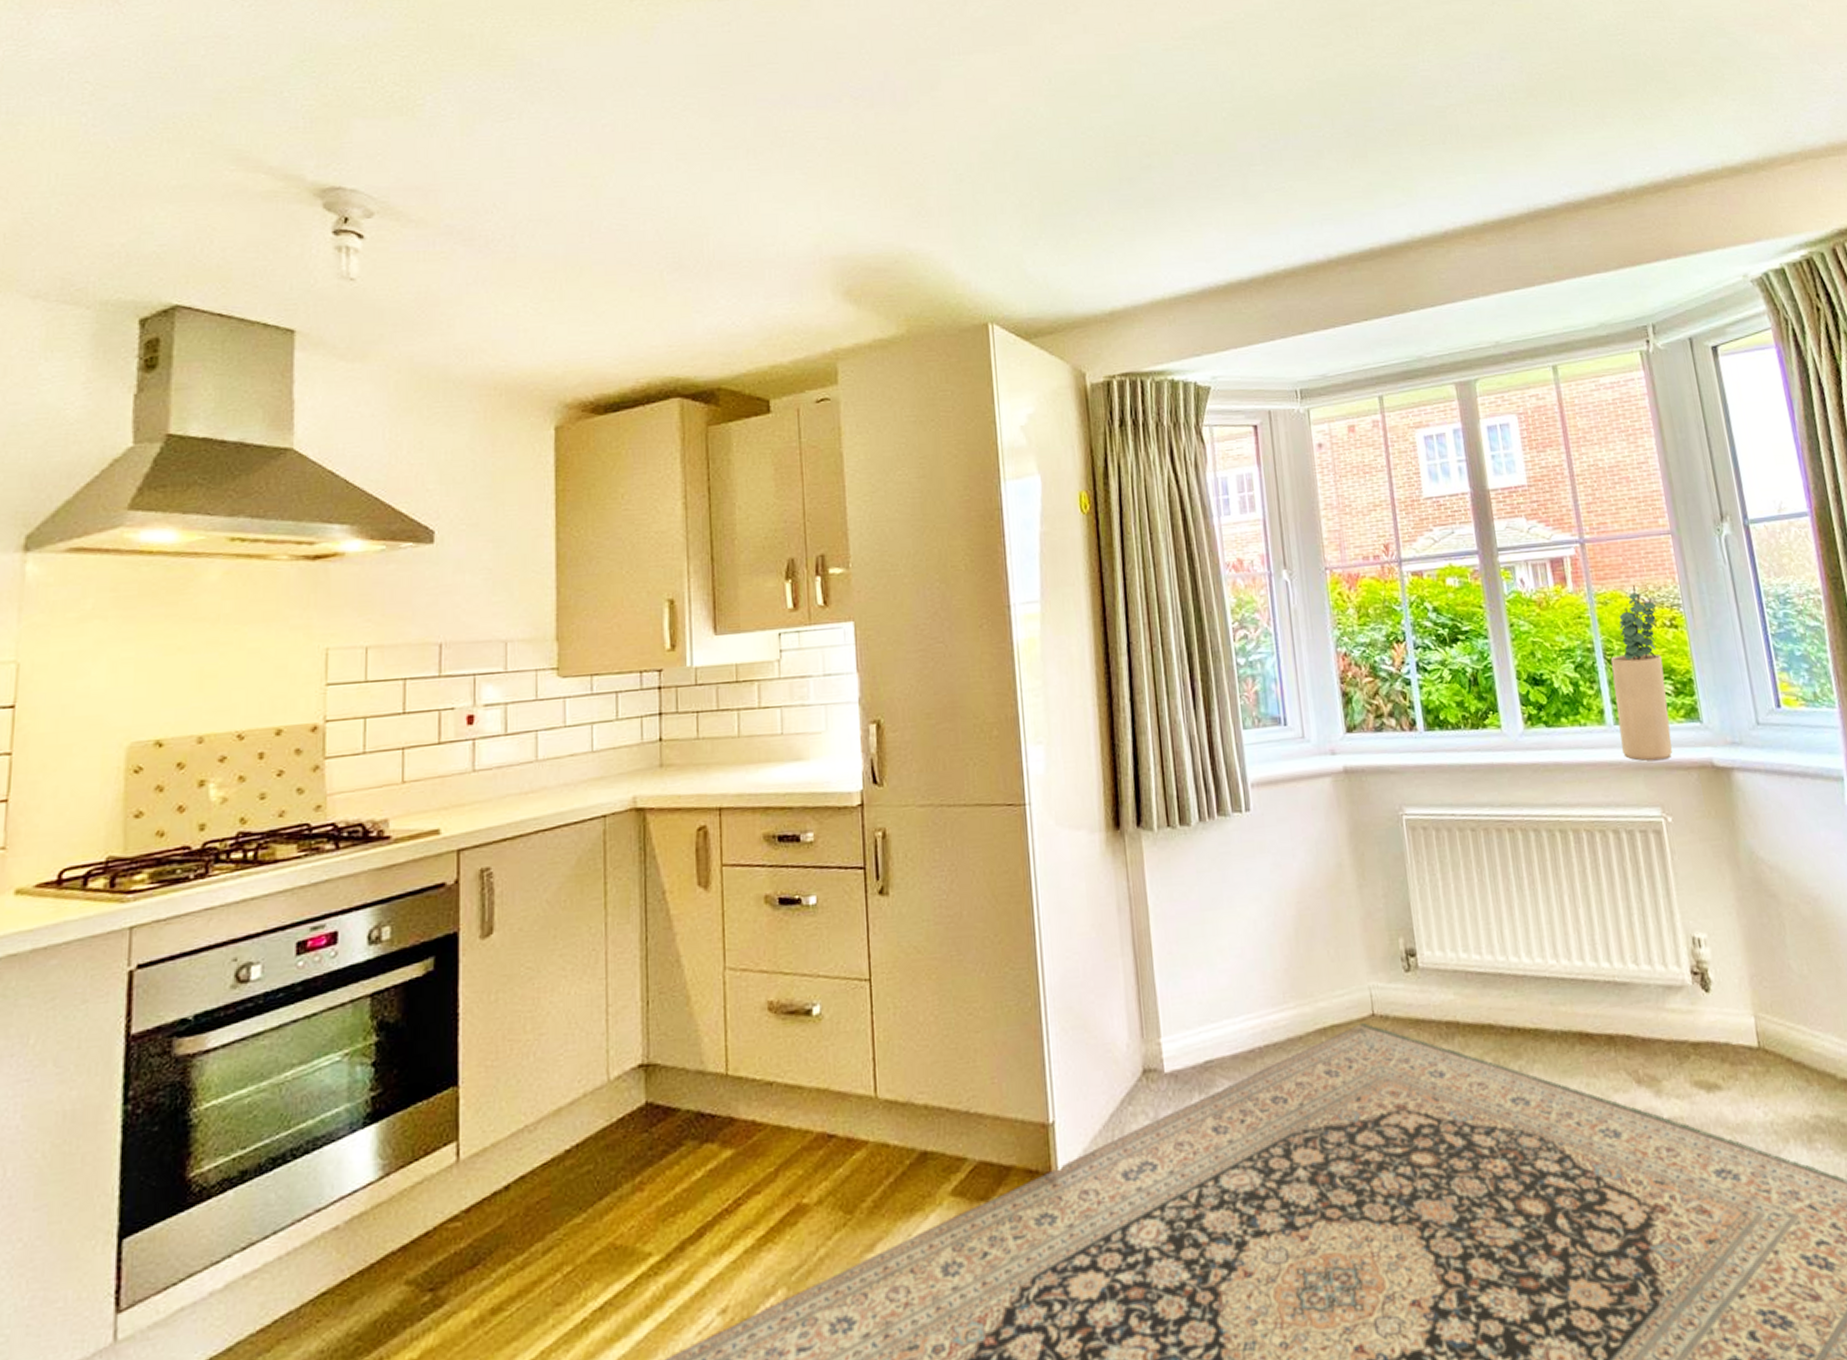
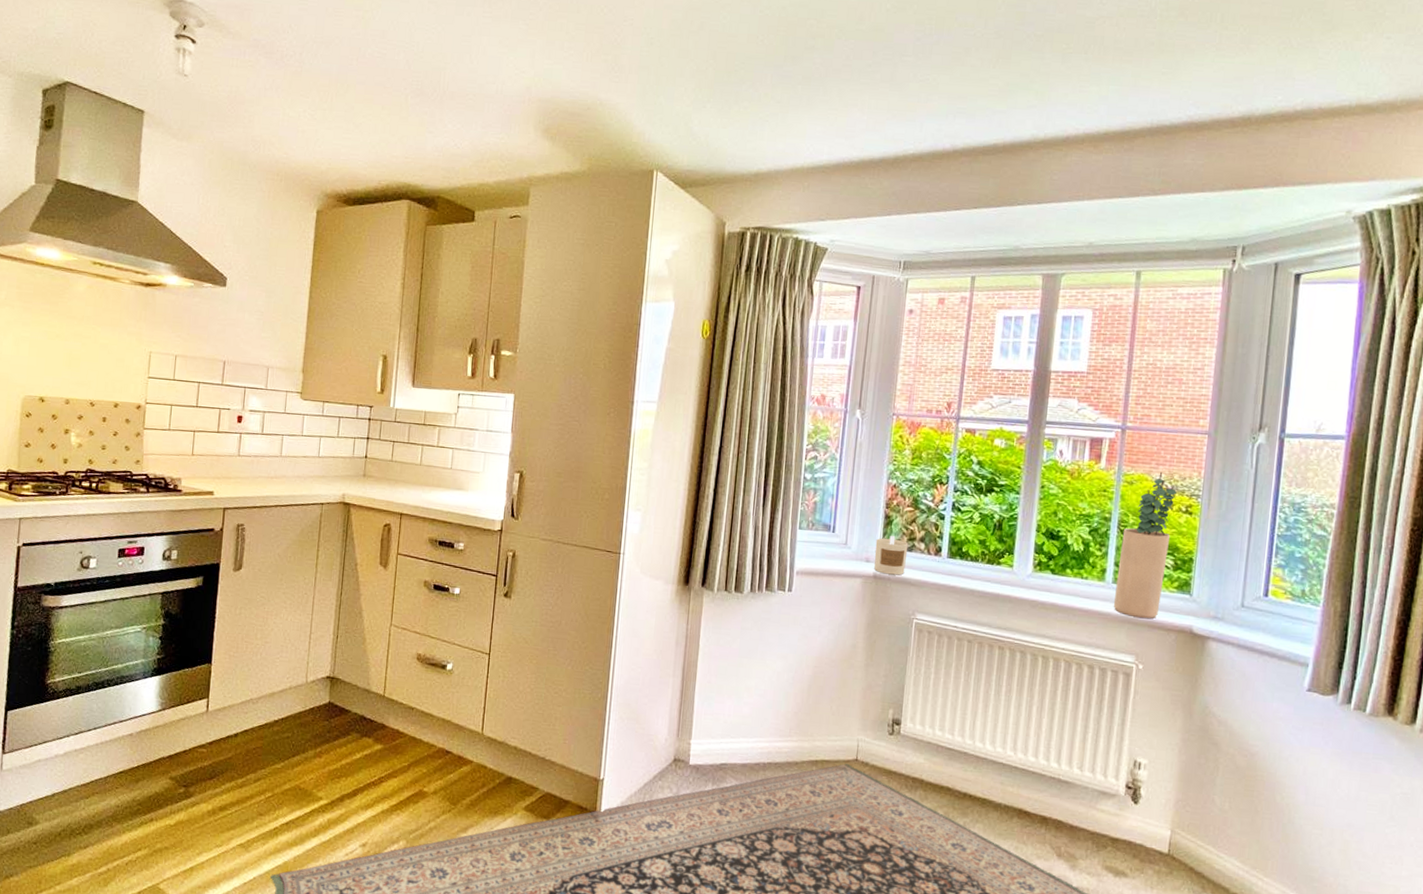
candle: none [1337,716,1380,766] -> present [874,536,909,576]

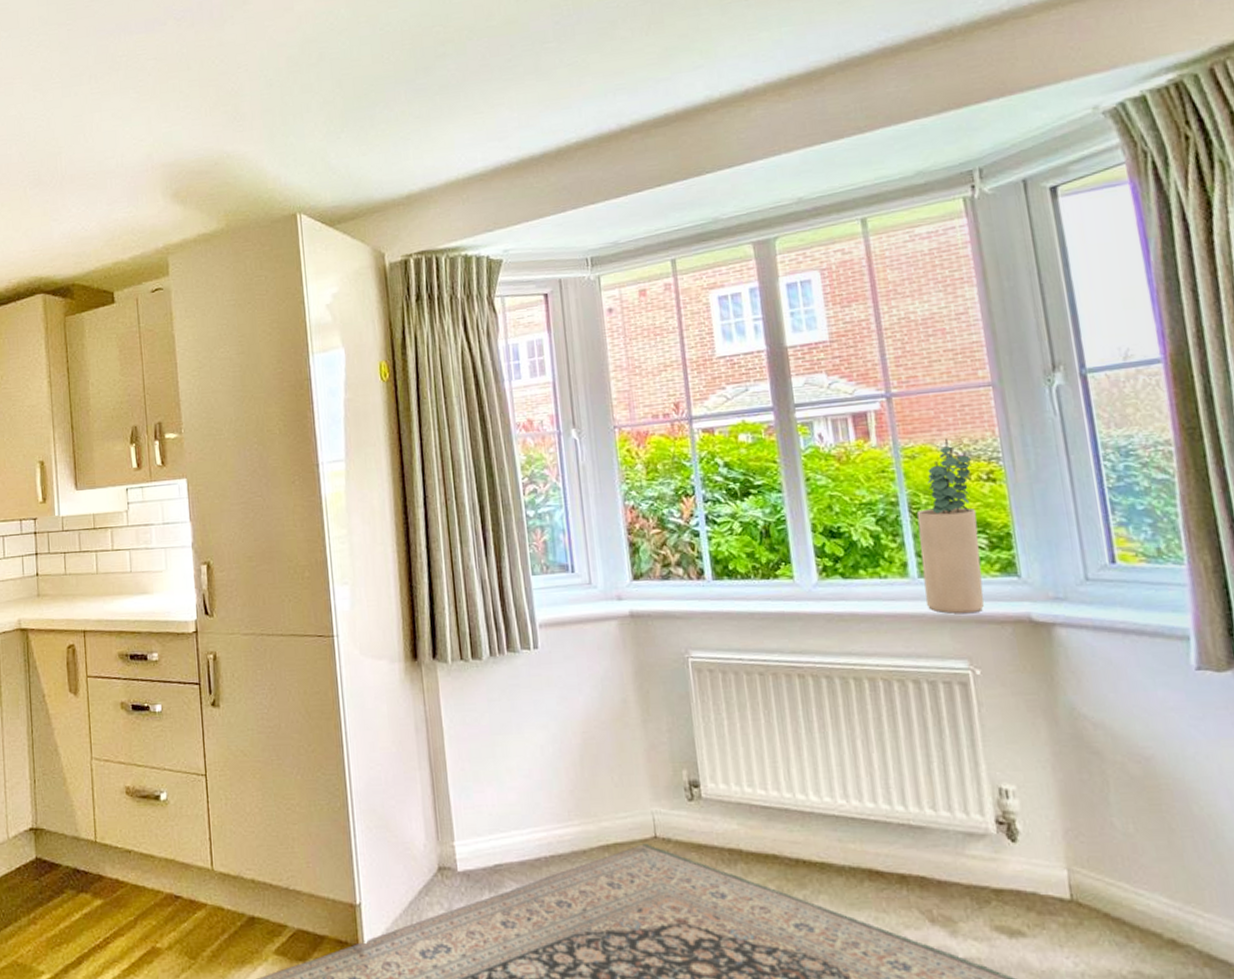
candle: present [874,536,909,576] -> none [624,565,666,611]

